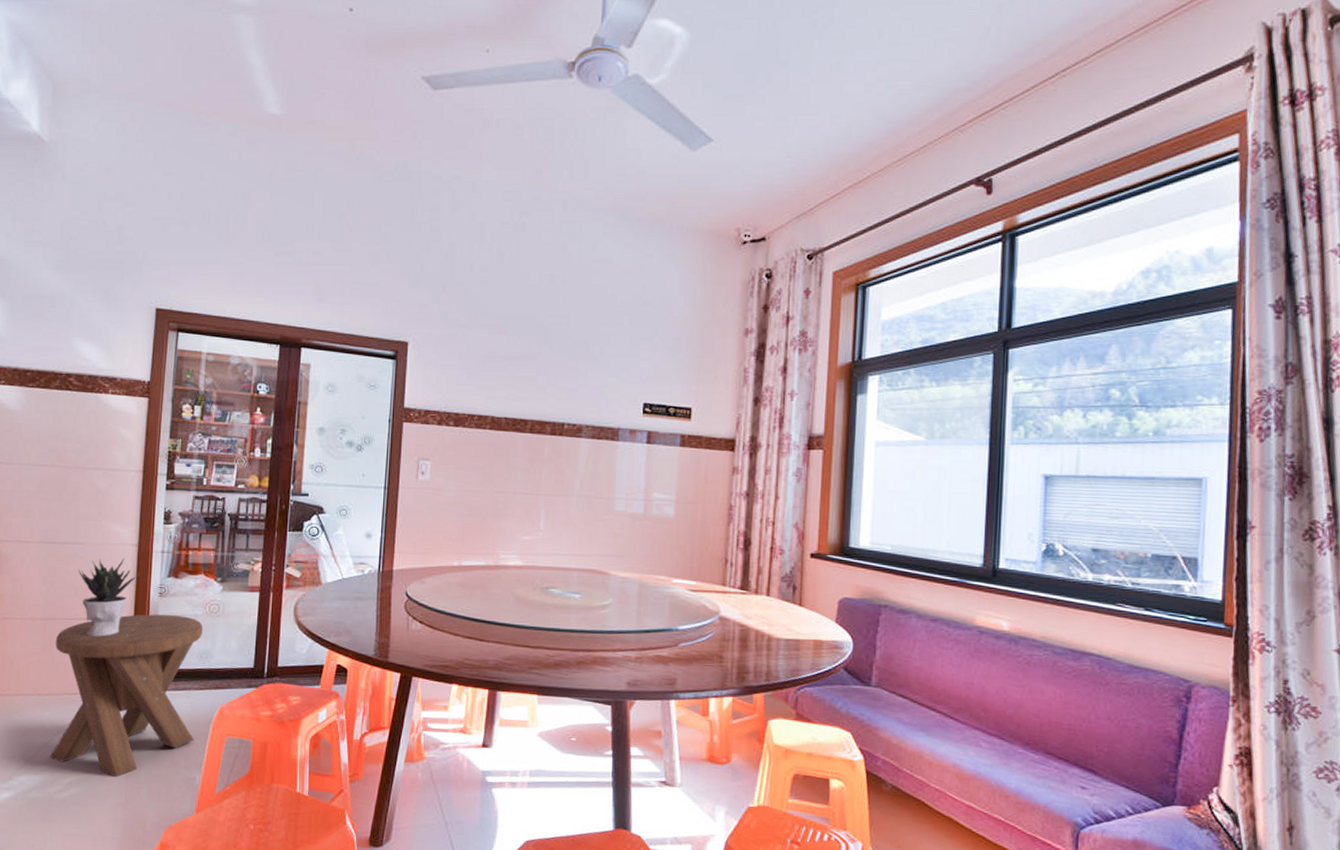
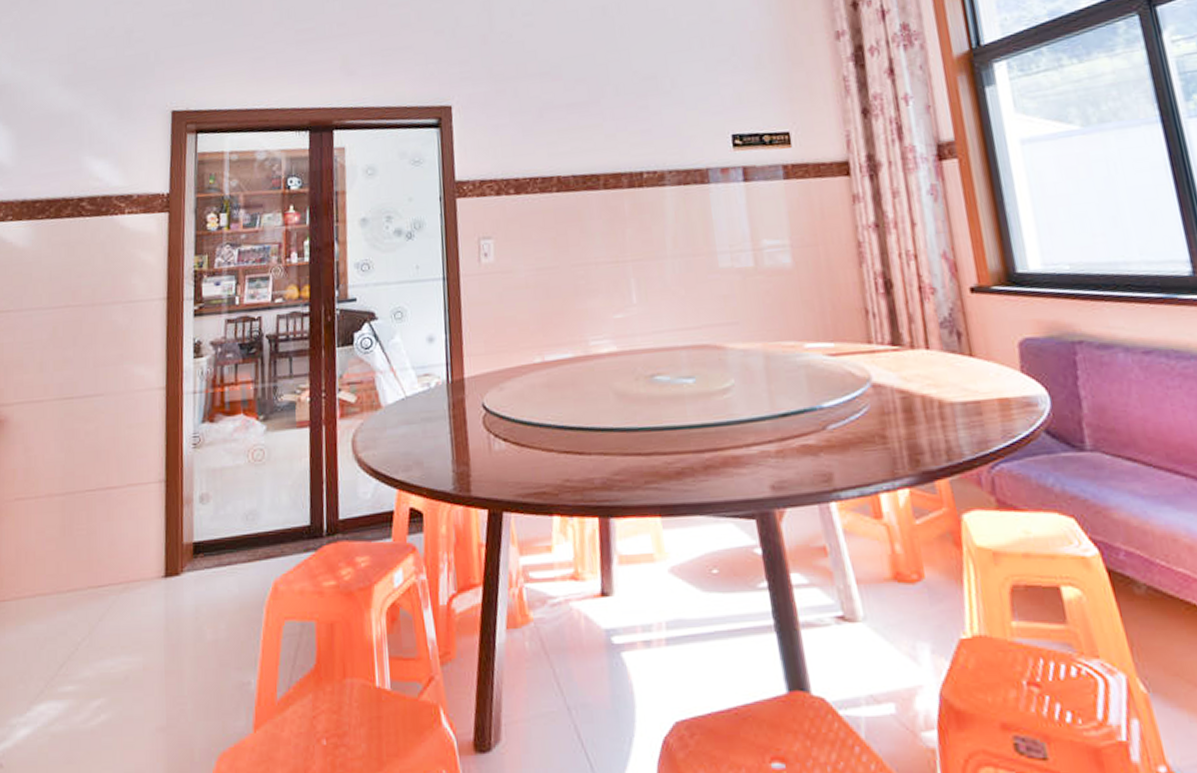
music stool: present [49,614,203,777] -> none [73,469,247,692]
potted plant: present [78,559,140,637] -> none [100,407,170,509]

